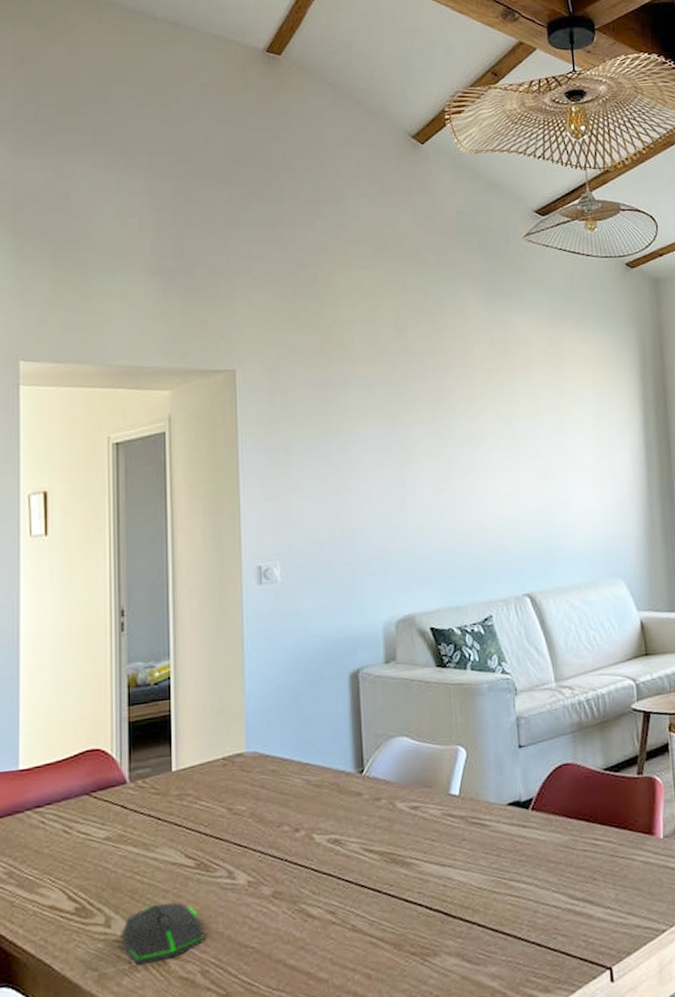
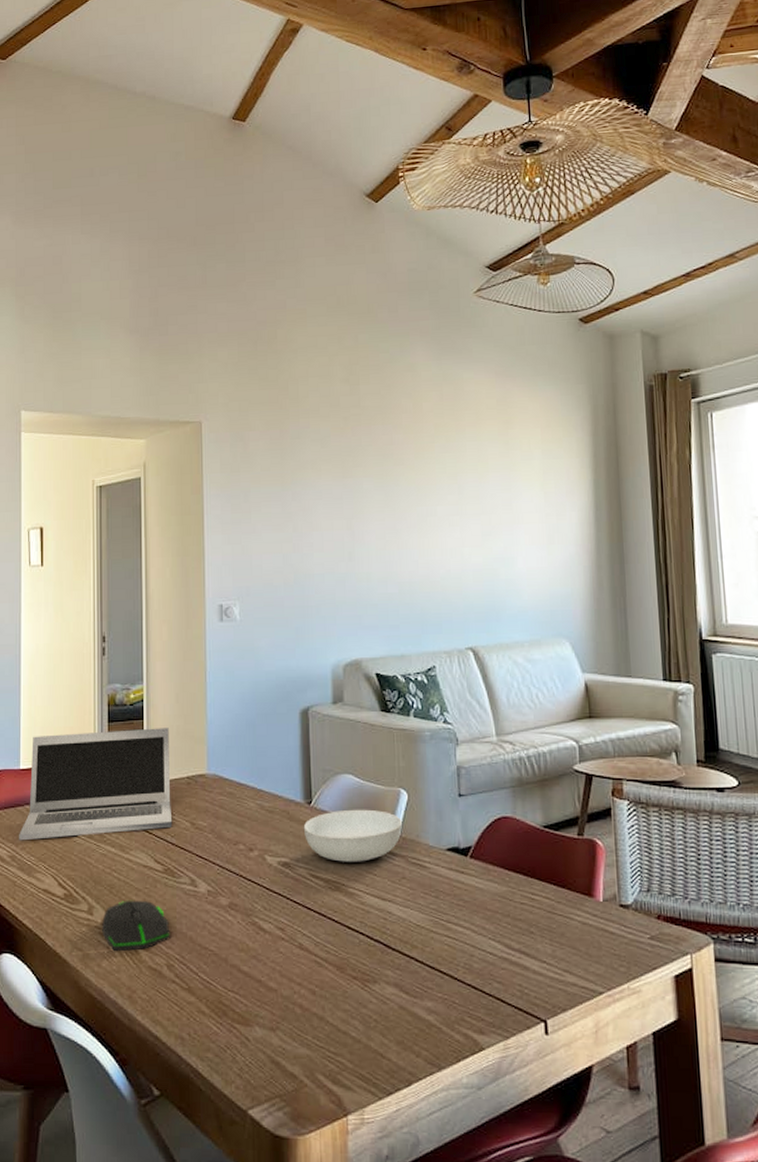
laptop: none [18,706,206,854] -> present [19,728,173,841]
serving bowl: none [354,771,462,832] -> present [303,809,403,862]

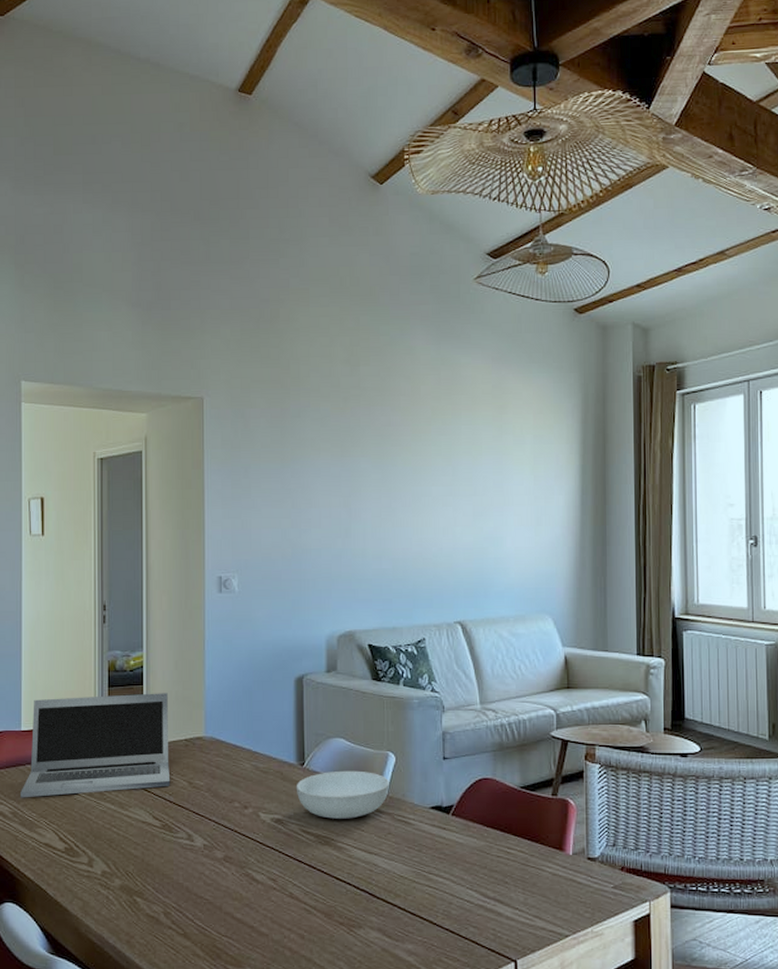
computer mouse: present [102,900,170,952] -> none [102,853,167,901]

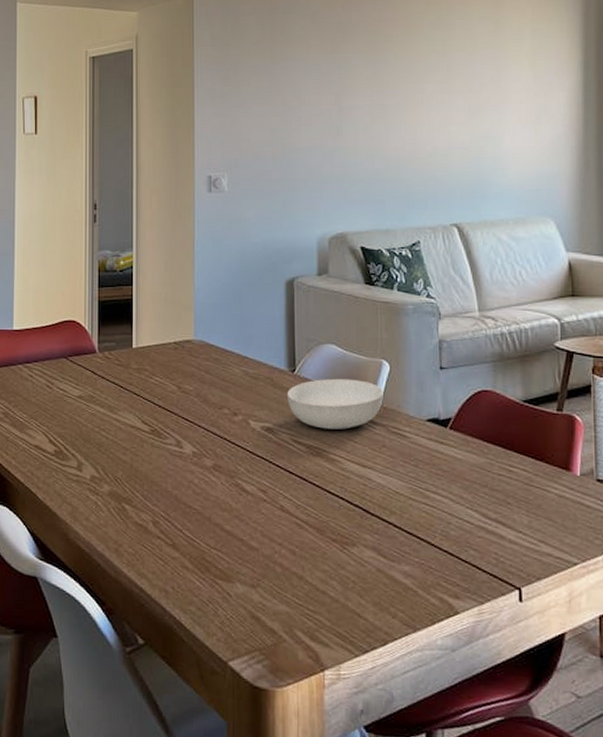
laptop: present [21,693,171,798] -> none [12,294,160,399]

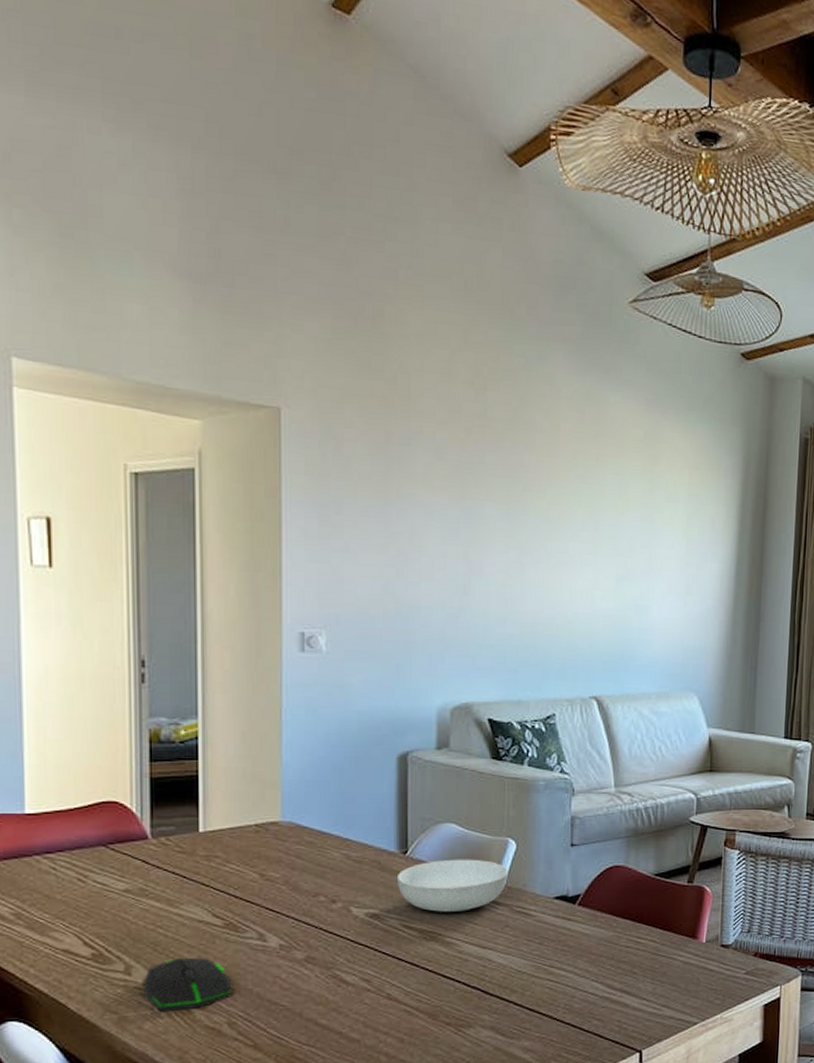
computer mouse: none [91,458,156,508] -> present [144,957,232,1013]

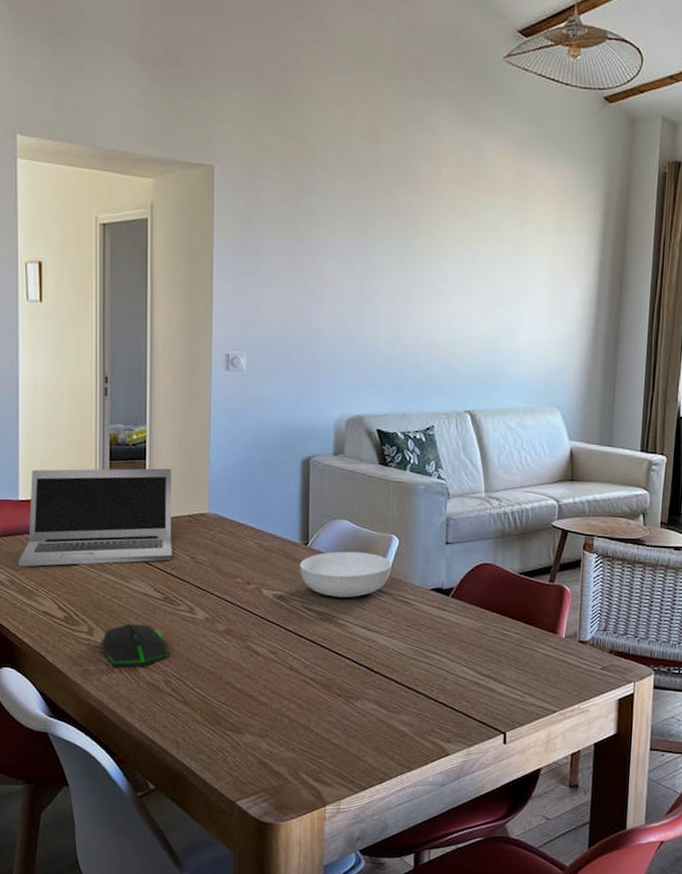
laptop: none [26,769,236,896] -> present [18,468,173,567]

